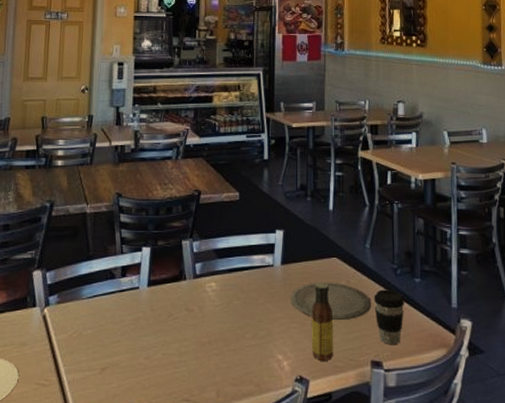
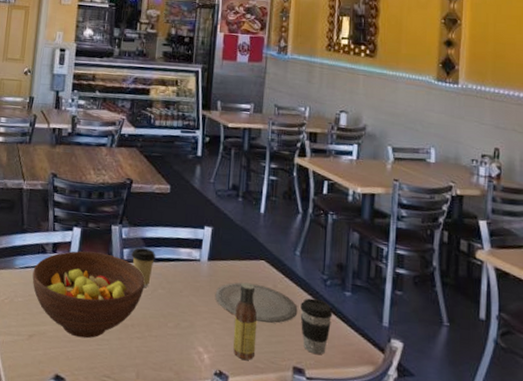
fruit bowl: none [101,271,219,363] -> present [32,250,145,339]
coffee cup: none [204,260,229,300] -> present [131,248,156,287]

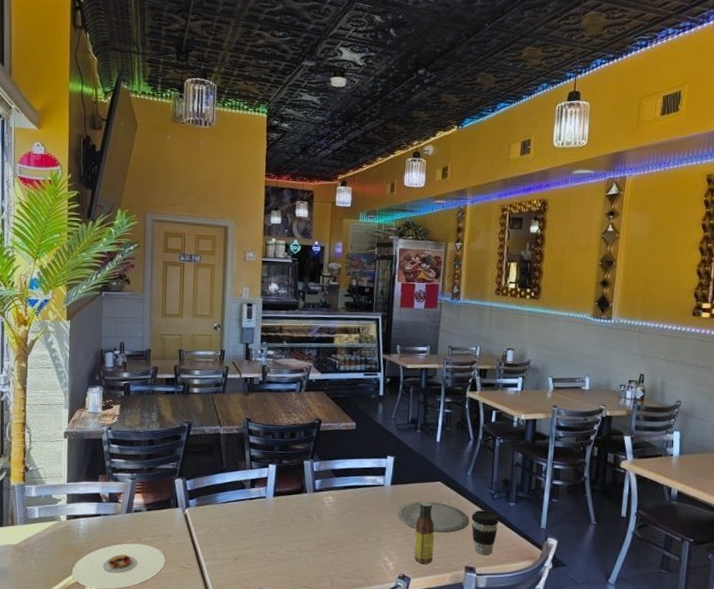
fruit bowl: present [32,250,145,339] -> none [234,484,335,558]
coffee cup: present [131,248,156,287] -> none [323,478,345,511]

